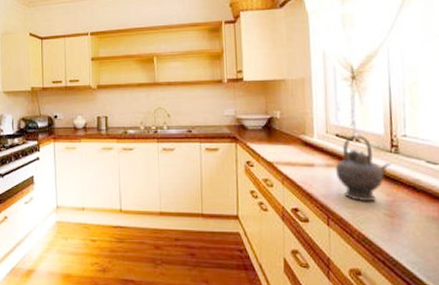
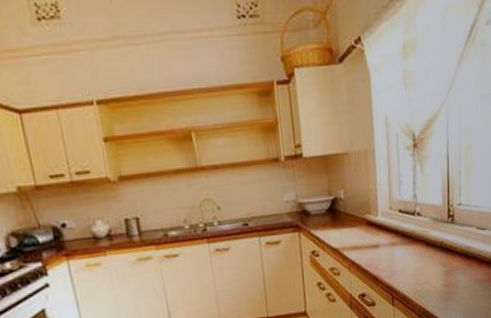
teapot: present [335,135,392,202] -> none [398,208,448,276]

